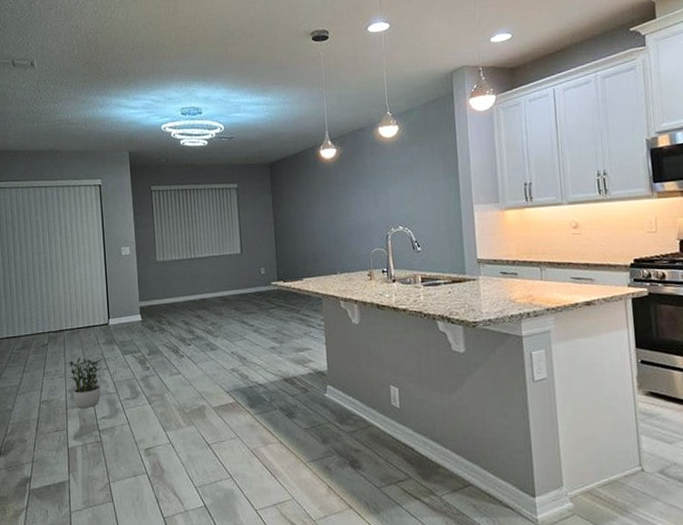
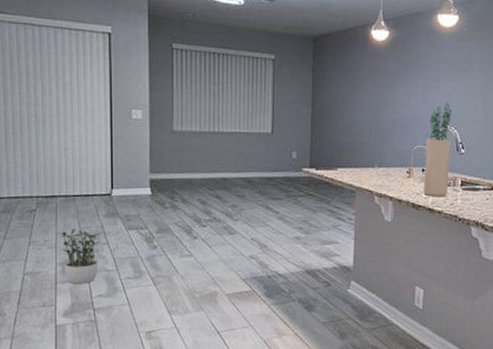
vase: none [382,205,410,296] -> present [423,102,452,197]

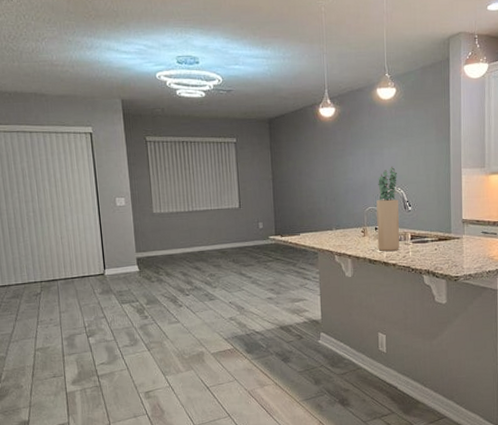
potted plant: present [59,227,102,284] -> none [63,306,100,355]

